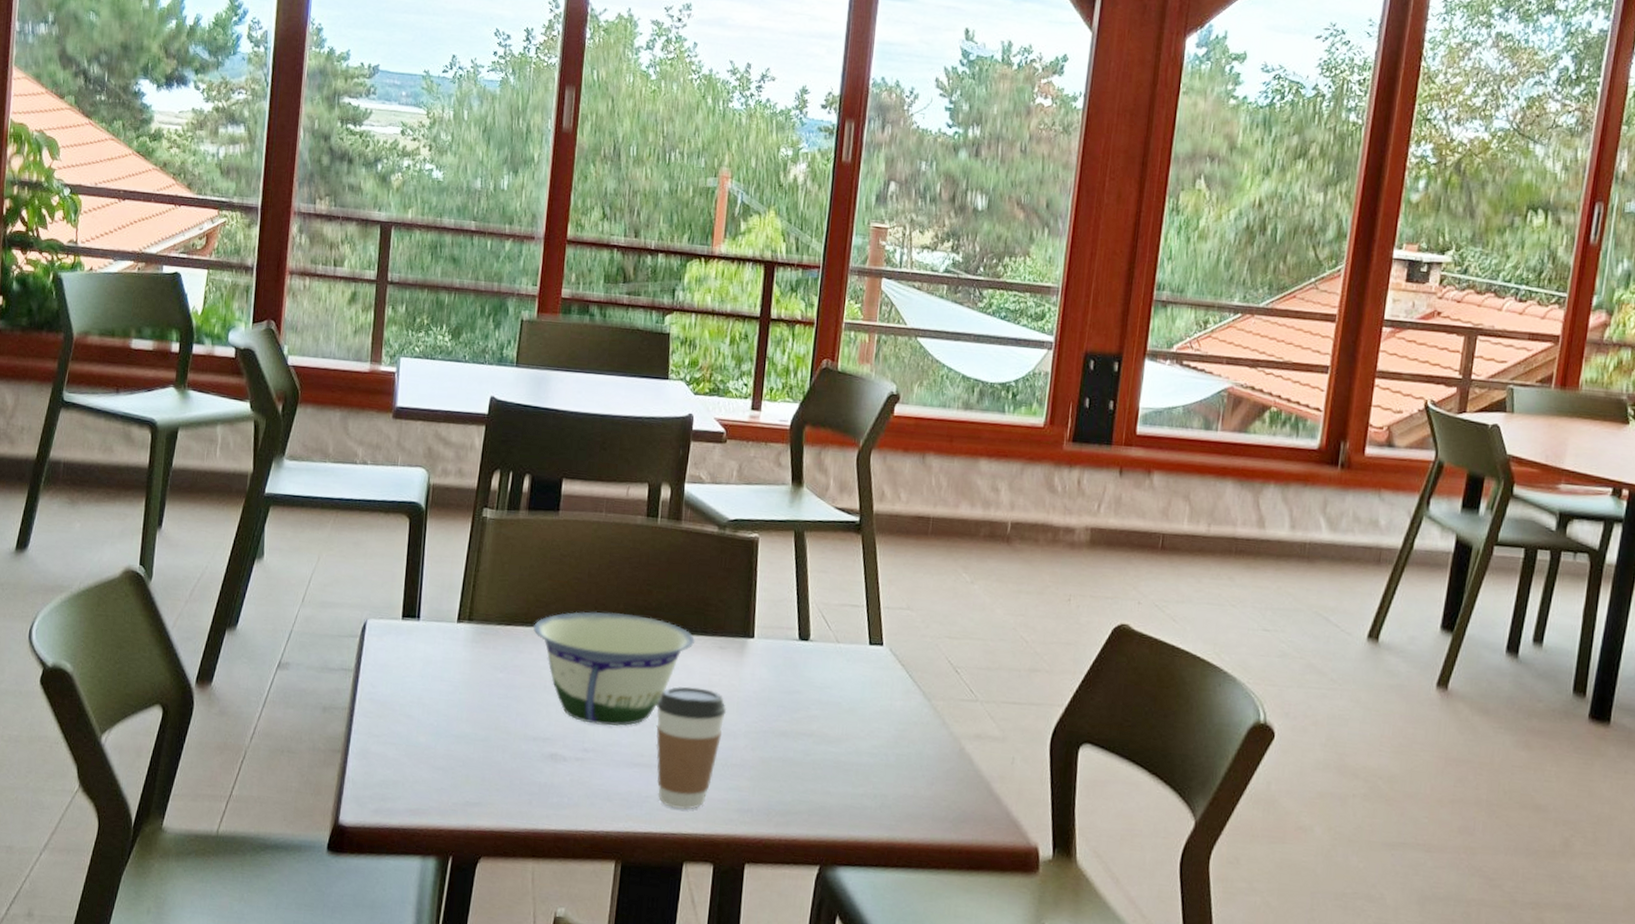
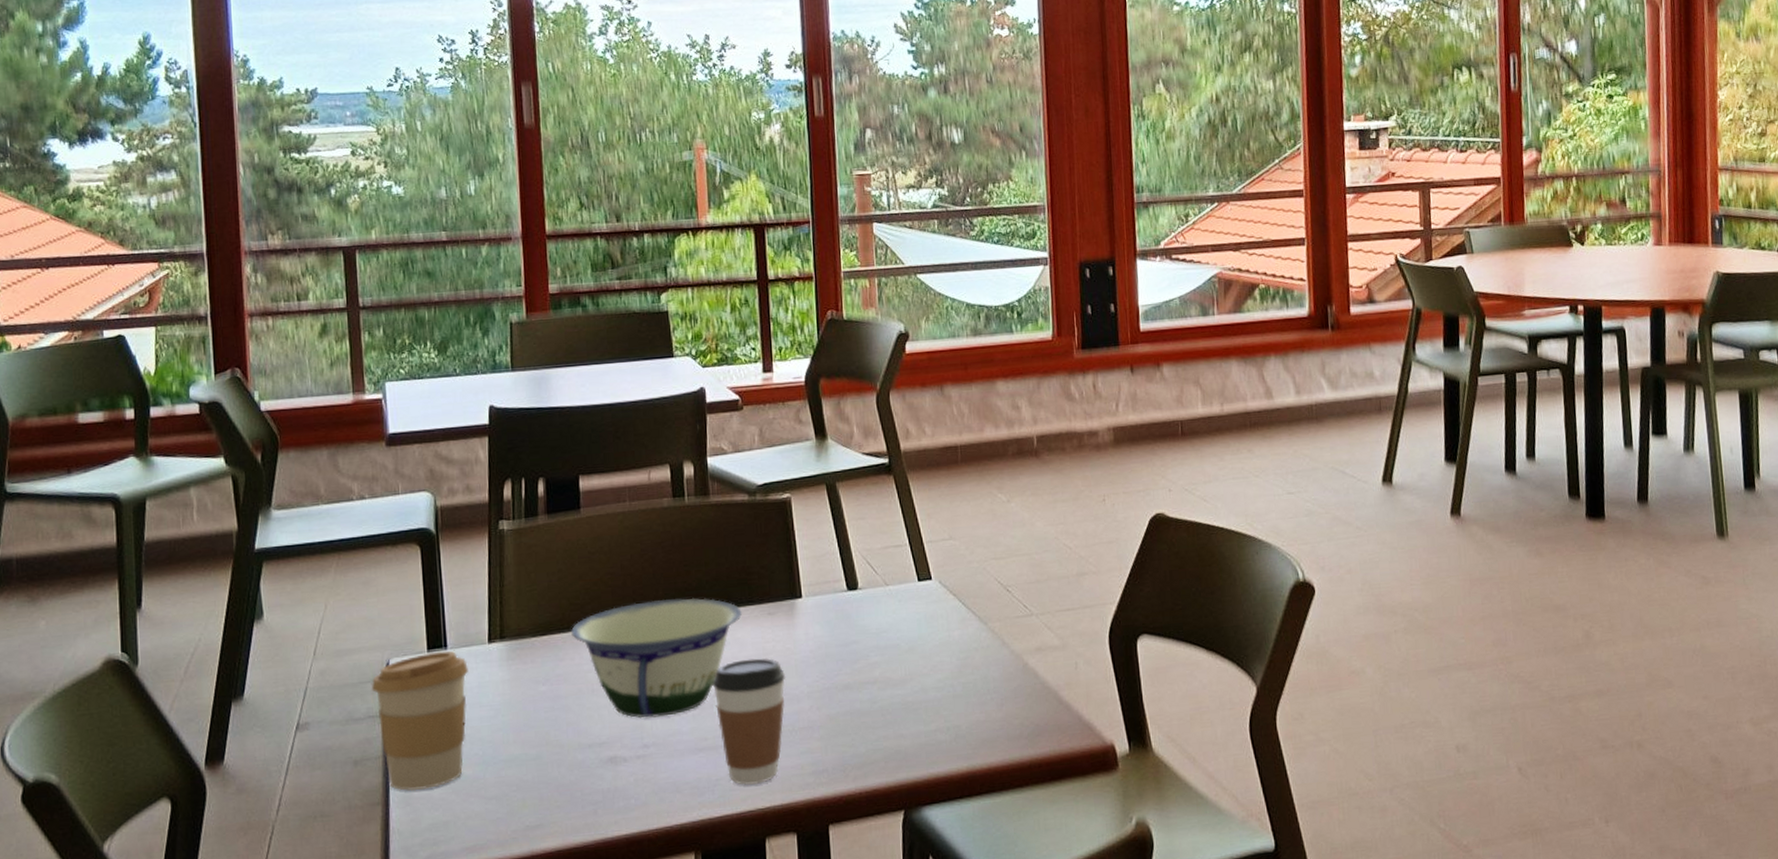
coffee cup: none [348,620,436,747] -> present [372,650,468,791]

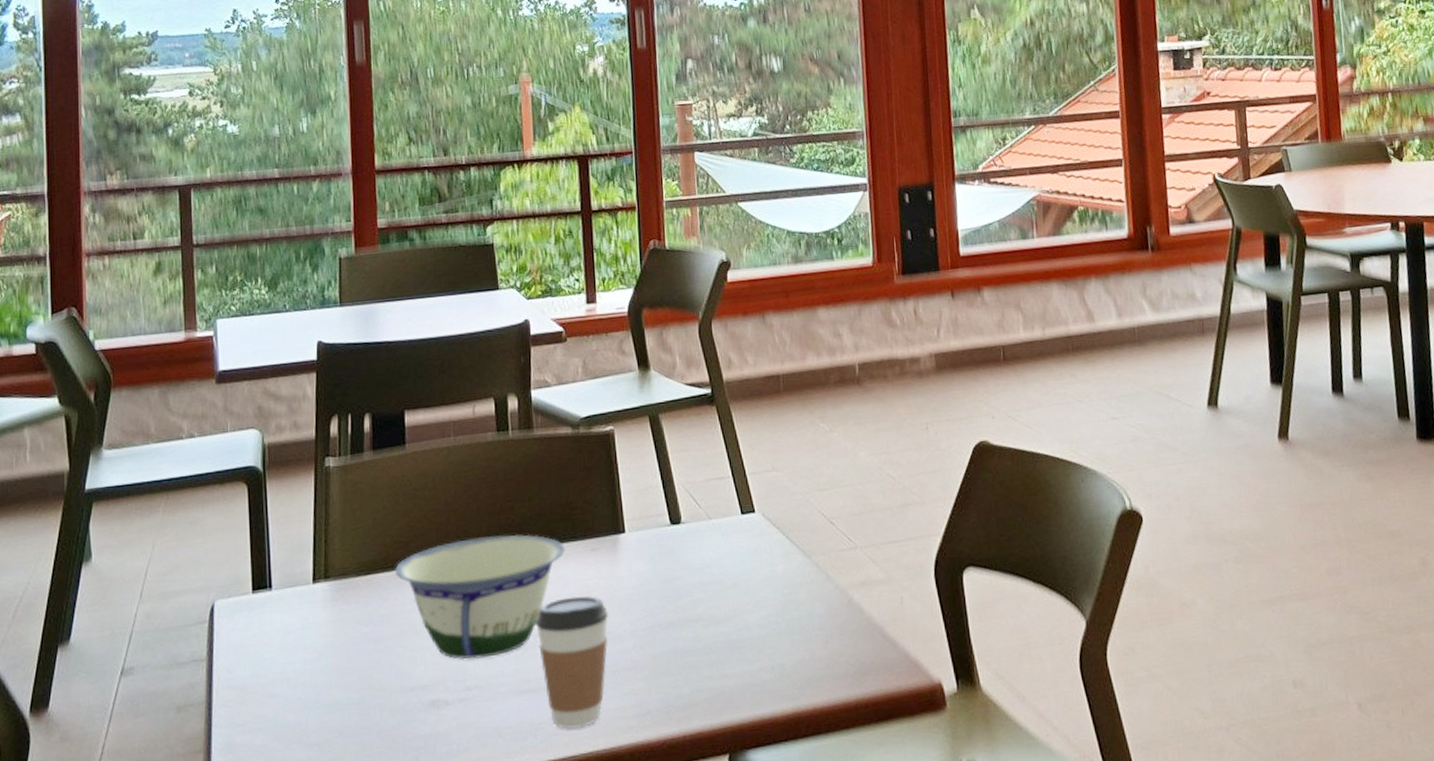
coffee cup: present [372,650,468,791] -> none [197,591,292,738]

